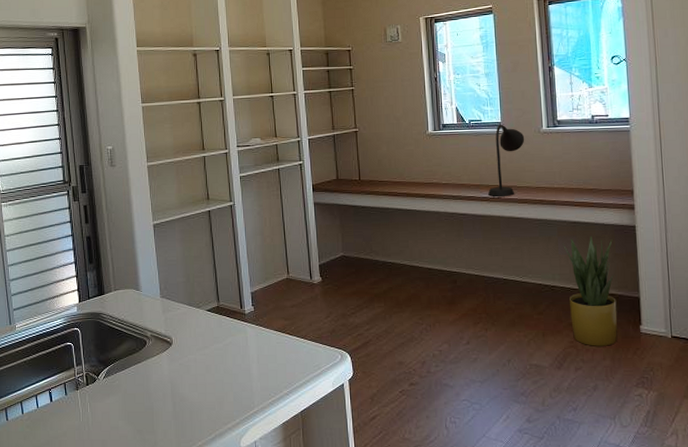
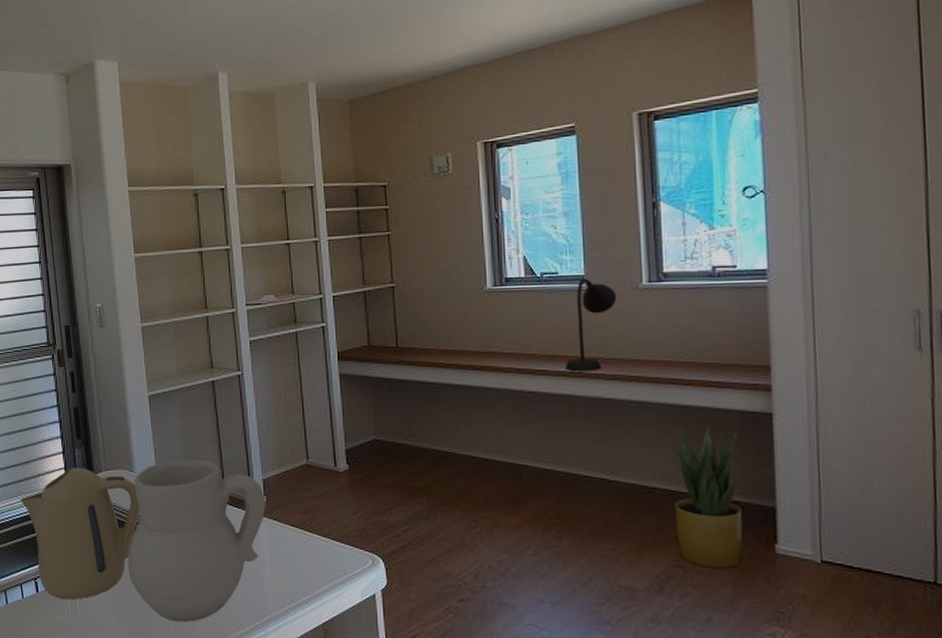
kettle: none [36,289,145,406] -> present [20,467,140,600]
ceramic jug: none [134,278,254,419] -> present [128,460,266,622]

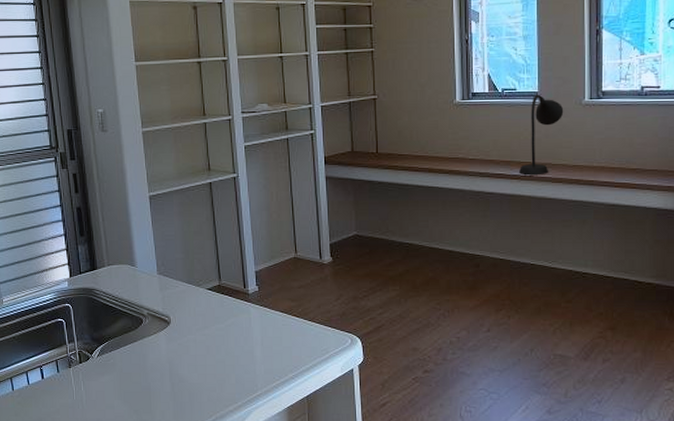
kettle: present [20,467,140,600] -> none [24,263,141,384]
ceramic jug: present [128,460,266,622] -> none [130,255,258,400]
planter: present [667,425,744,569] -> none [599,221,654,338]

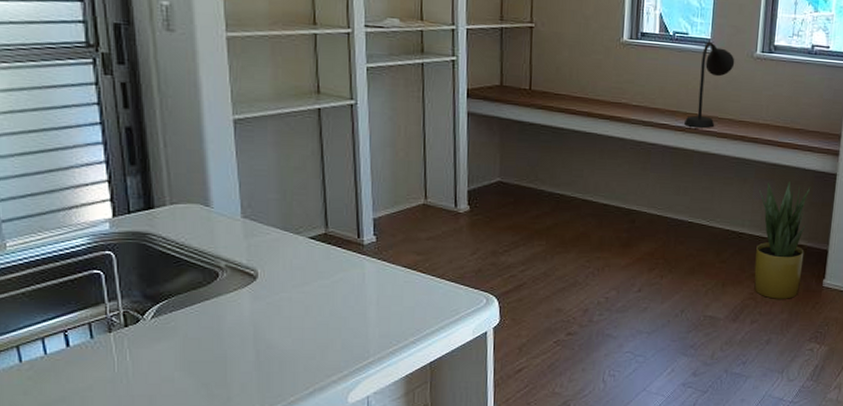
planter: none [599,221,654,338] -> present [754,182,811,299]

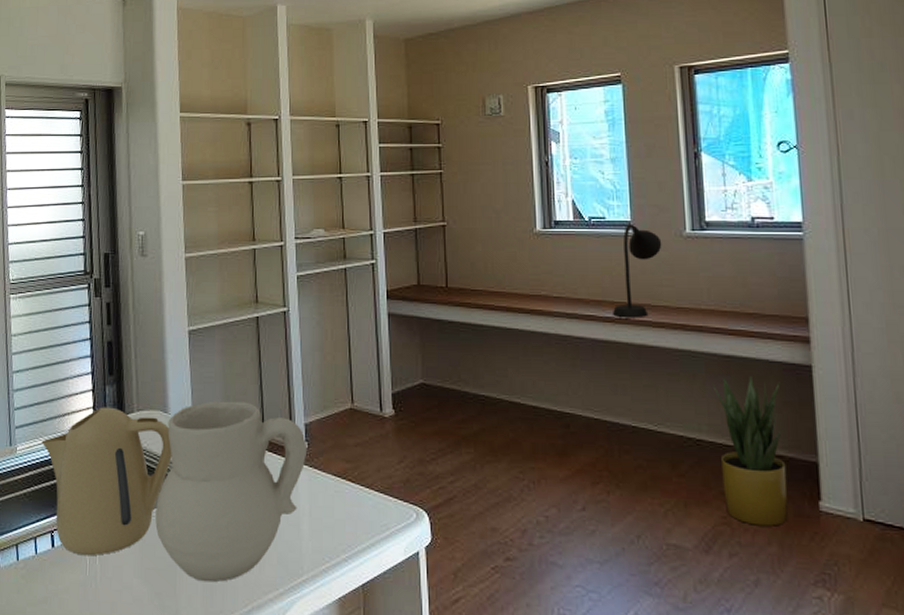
kettle: none [41,199,217,353] -> present [41,407,172,556]
ceramic jug: none [199,195,376,370] -> present [155,401,308,583]

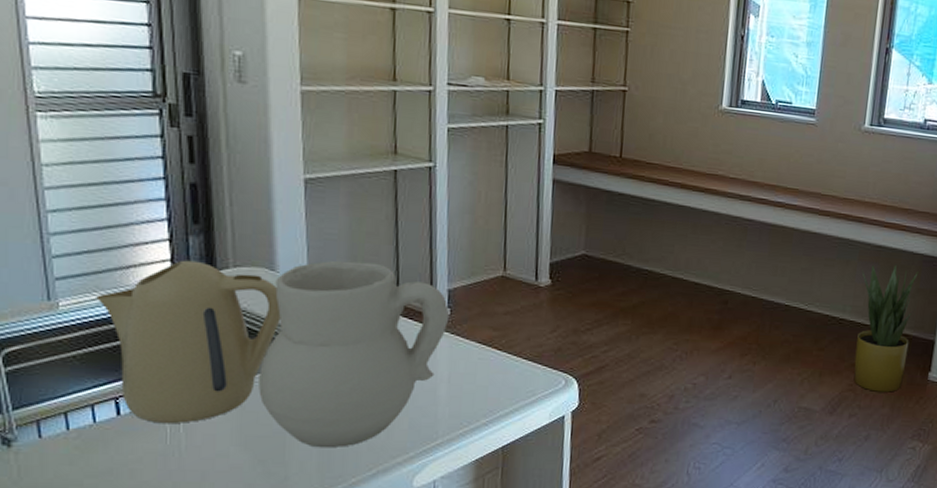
desk lamp: present [613,223,662,319] -> none [784,111,841,206]

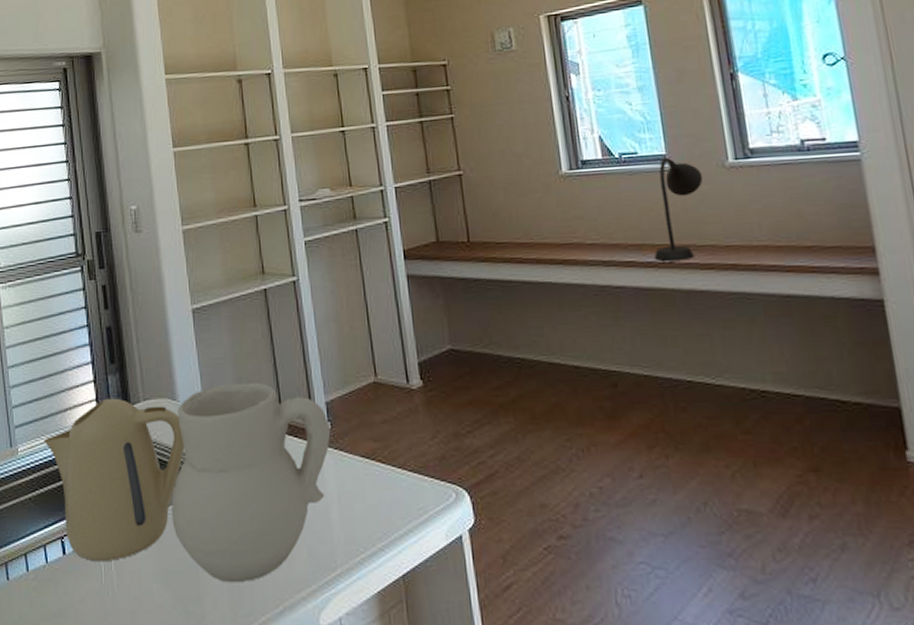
desk lamp: none [784,111,841,206] -> present [654,157,704,262]
planter: present [853,265,919,393] -> none [773,316,872,483]

